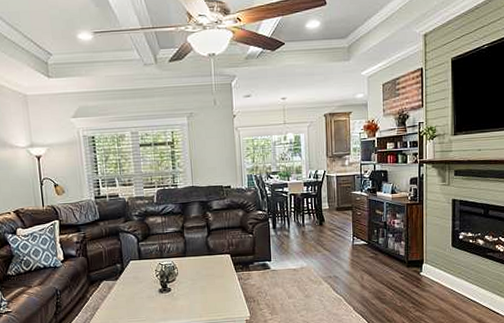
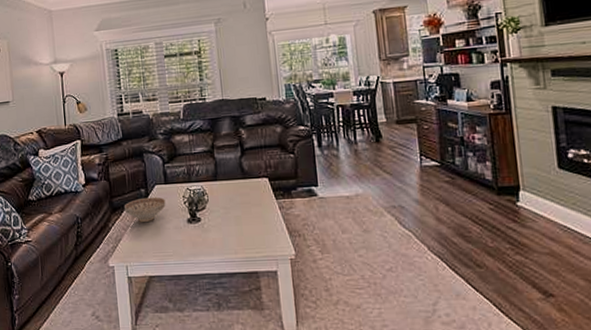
decorative bowl: none [101,271,140,293] -> present [124,196,166,222]

